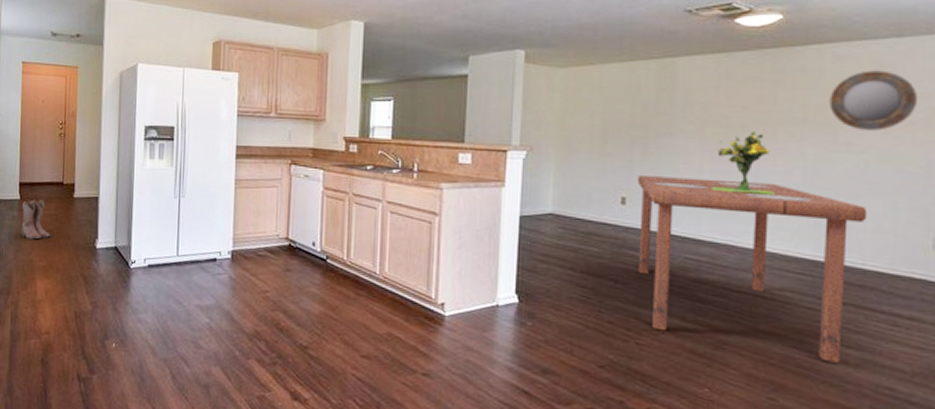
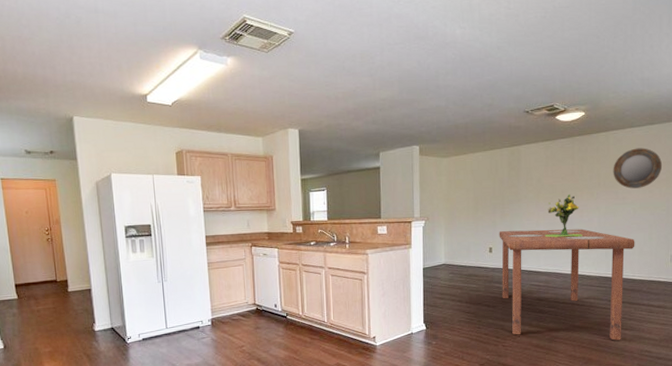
boots: present [21,200,51,240] -> none [21,297,52,331]

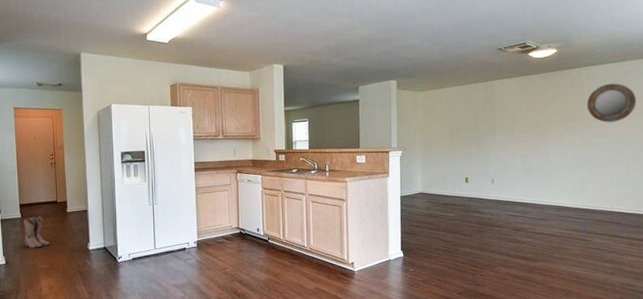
boots: none [21,297,52,331] -> present [24,216,50,248]
table: present [499,229,635,341] -> none [474,161,612,273]
bouquet: present [545,194,582,238] -> none [520,127,558,169]

